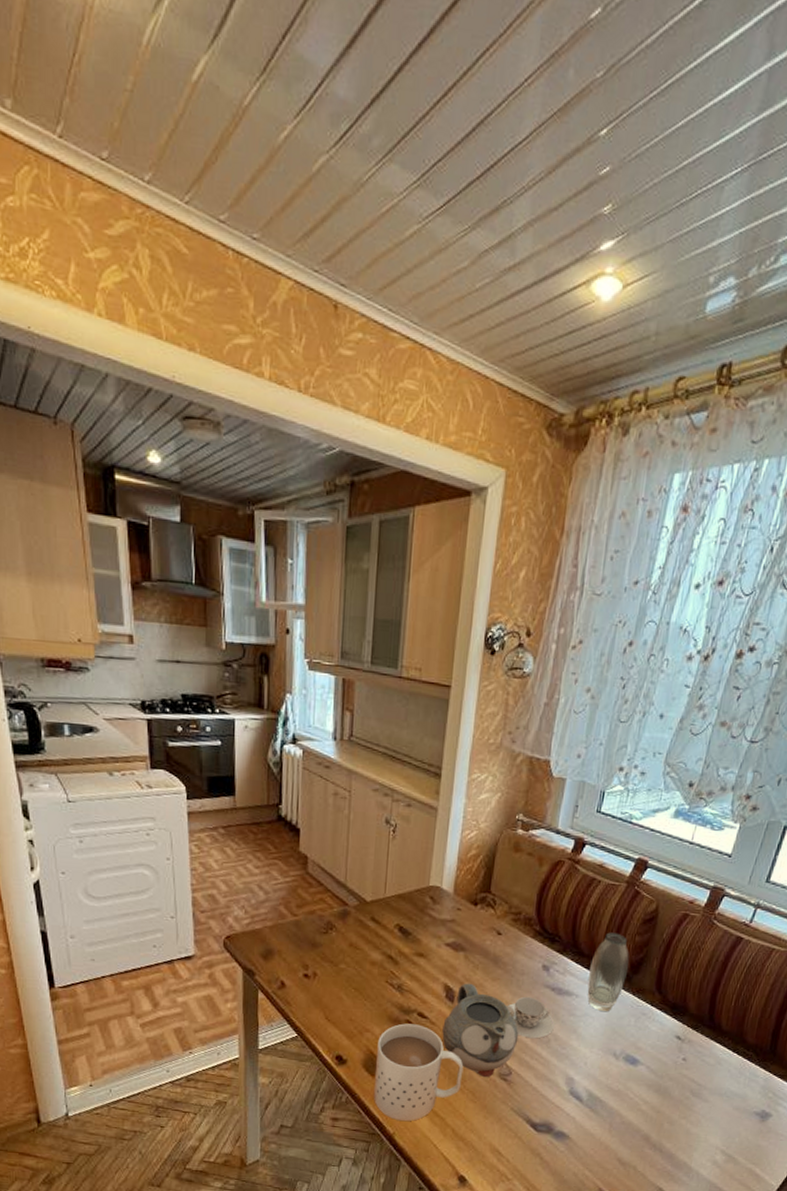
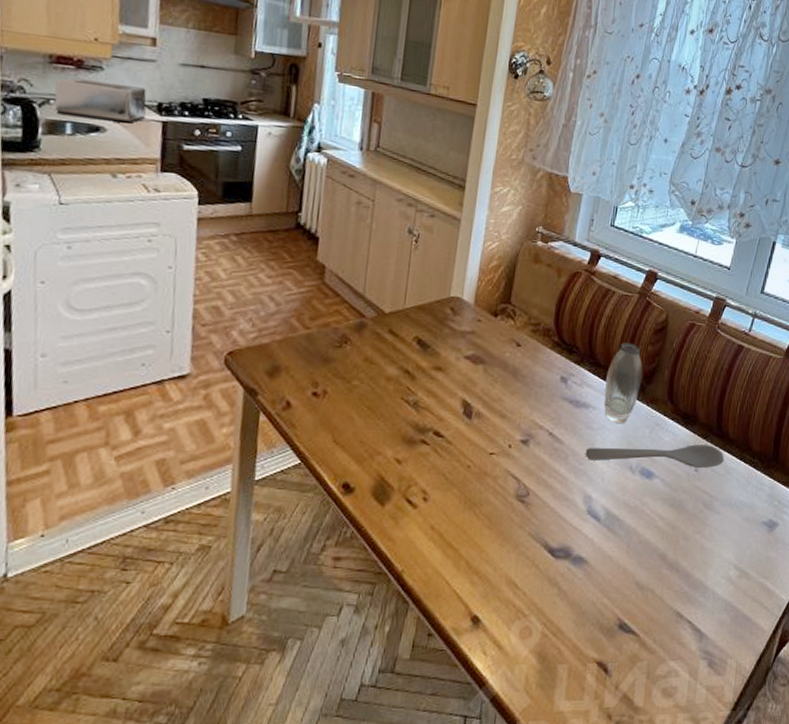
toaster: none [49,680,131,723] -> present [54,77,147,124]
mug: present [373,1023,464,1122] -> none [381,444,480,556]
teapot: present [442,983,519,1077] -> none [458,397,537,499]
teacup: present [505,996,556,1039] -> none [524,410,573,455]
spoon: none [568,1033,716,1058] -> present [585,444,724,468]

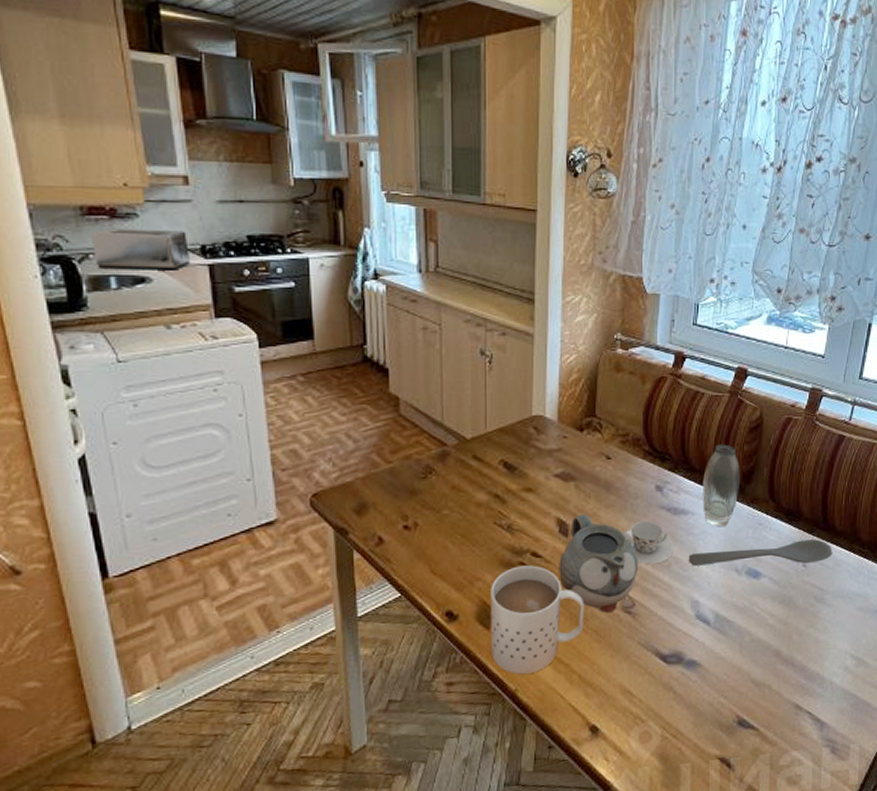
mug: none [381,444,480,556] -> present [490,565,585,675]
teapot: none [458,397,537,499] -> present [559,514,639,613]
teacup: none [524,410,573,455] -> present [622,520,675,565]

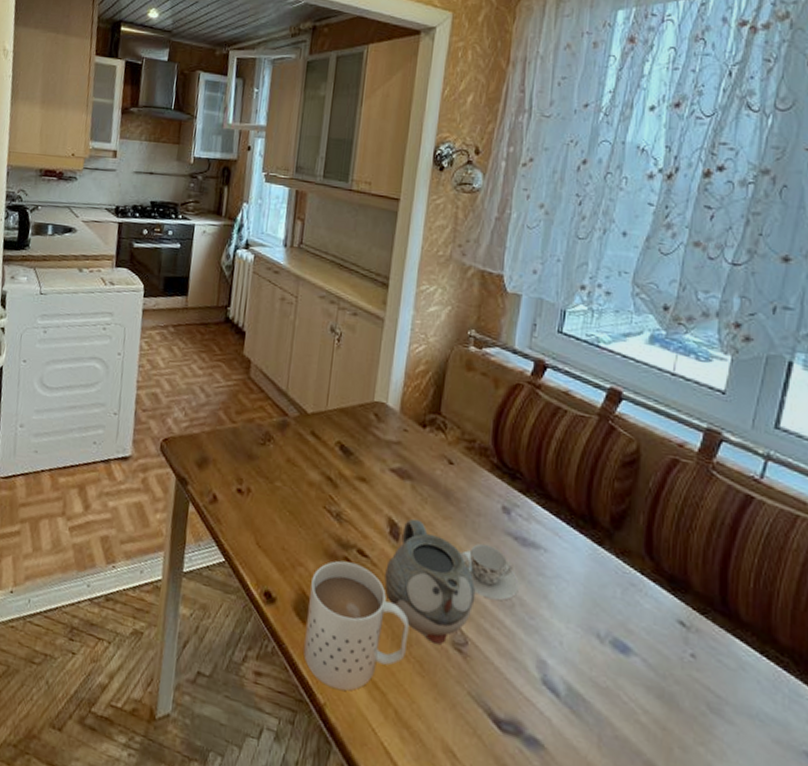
toaster: present [90,228,190,270] -> none [41,187,108,225]
spoon: present [688,539,833,566] -> none [536,599,735,657]
vase: present [703,444,741,527] -> none [558,473,609,576]

